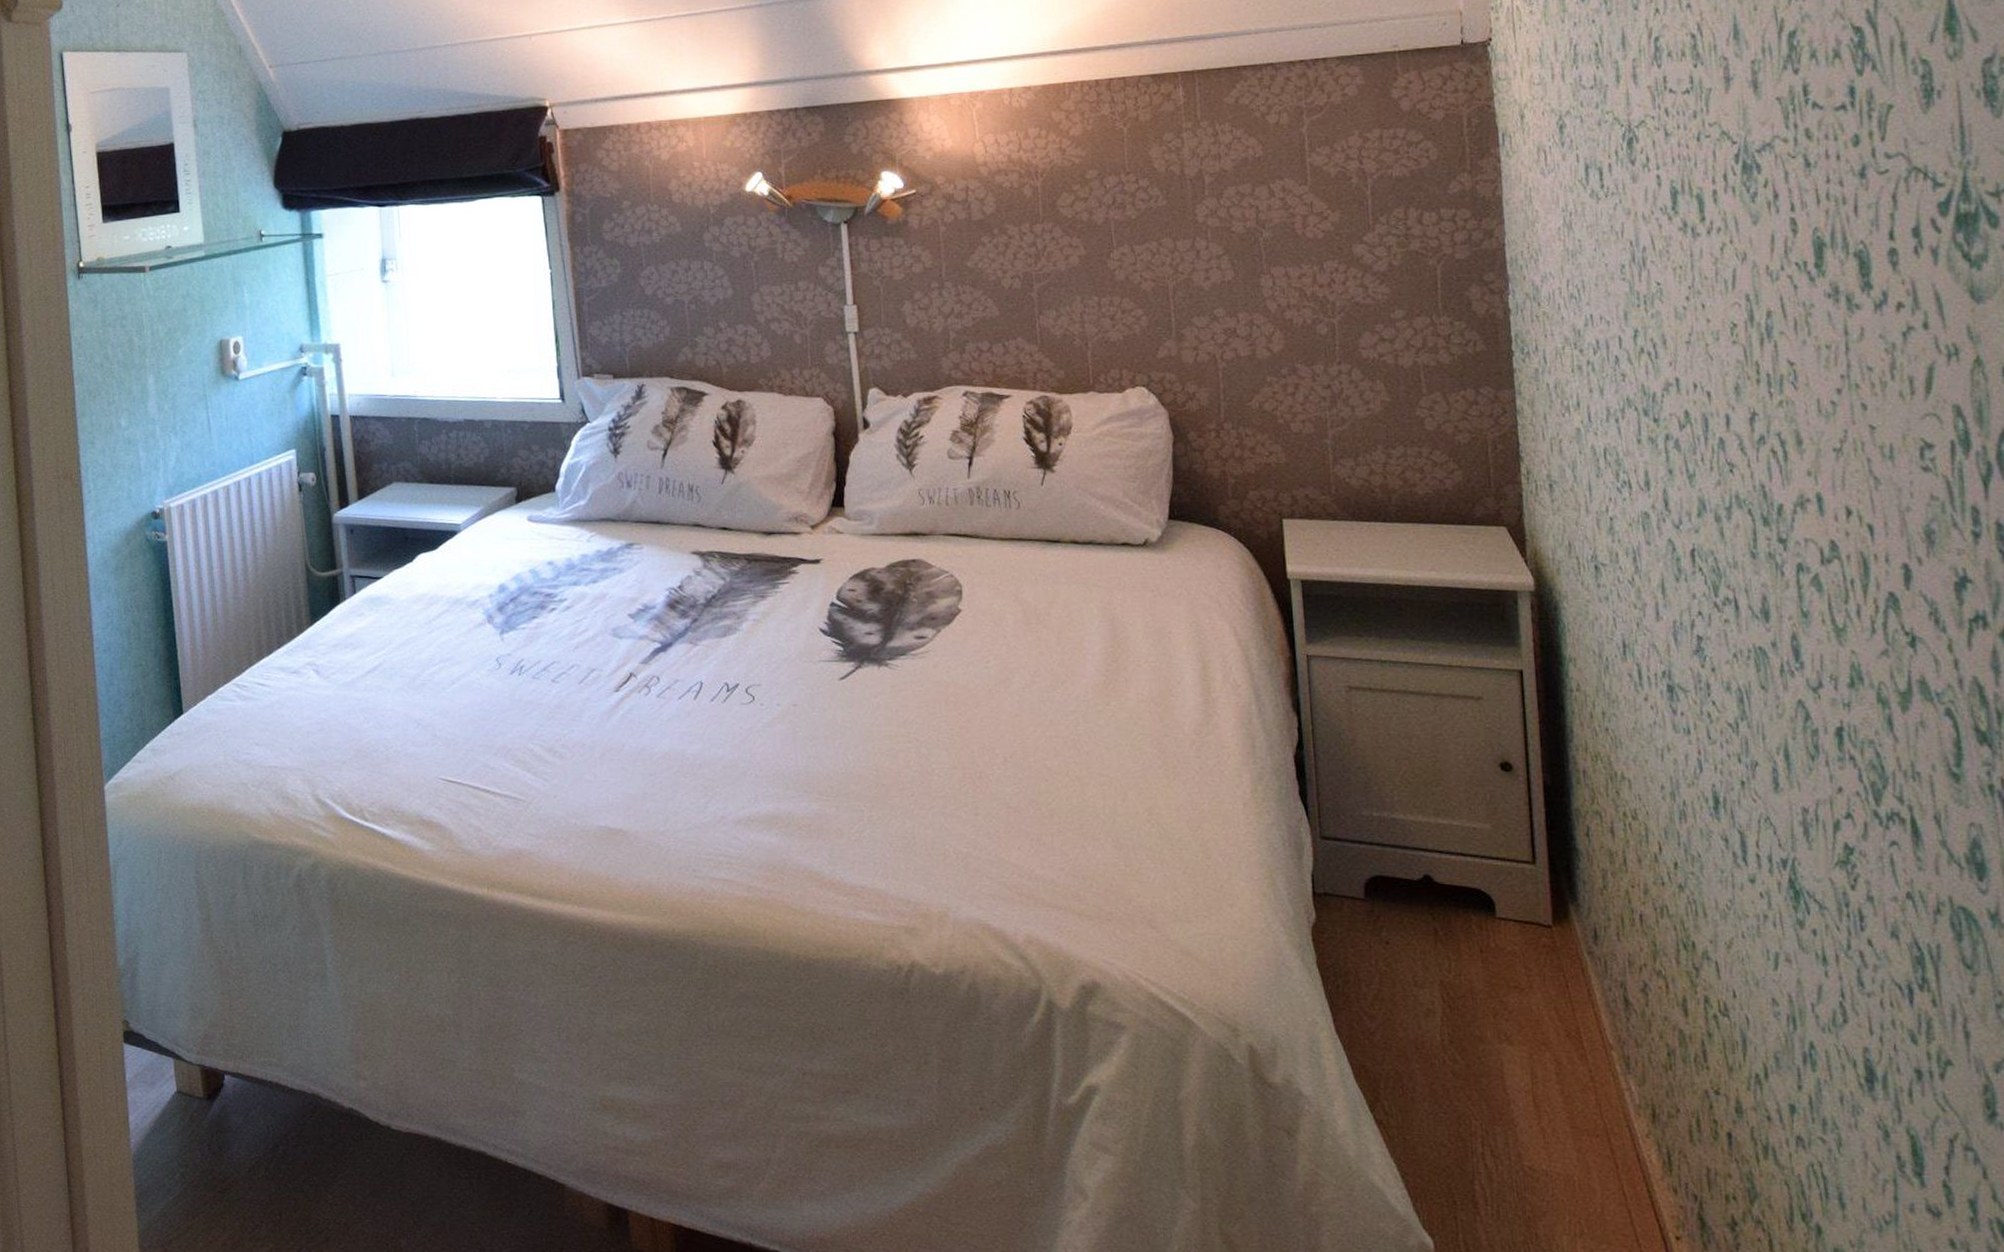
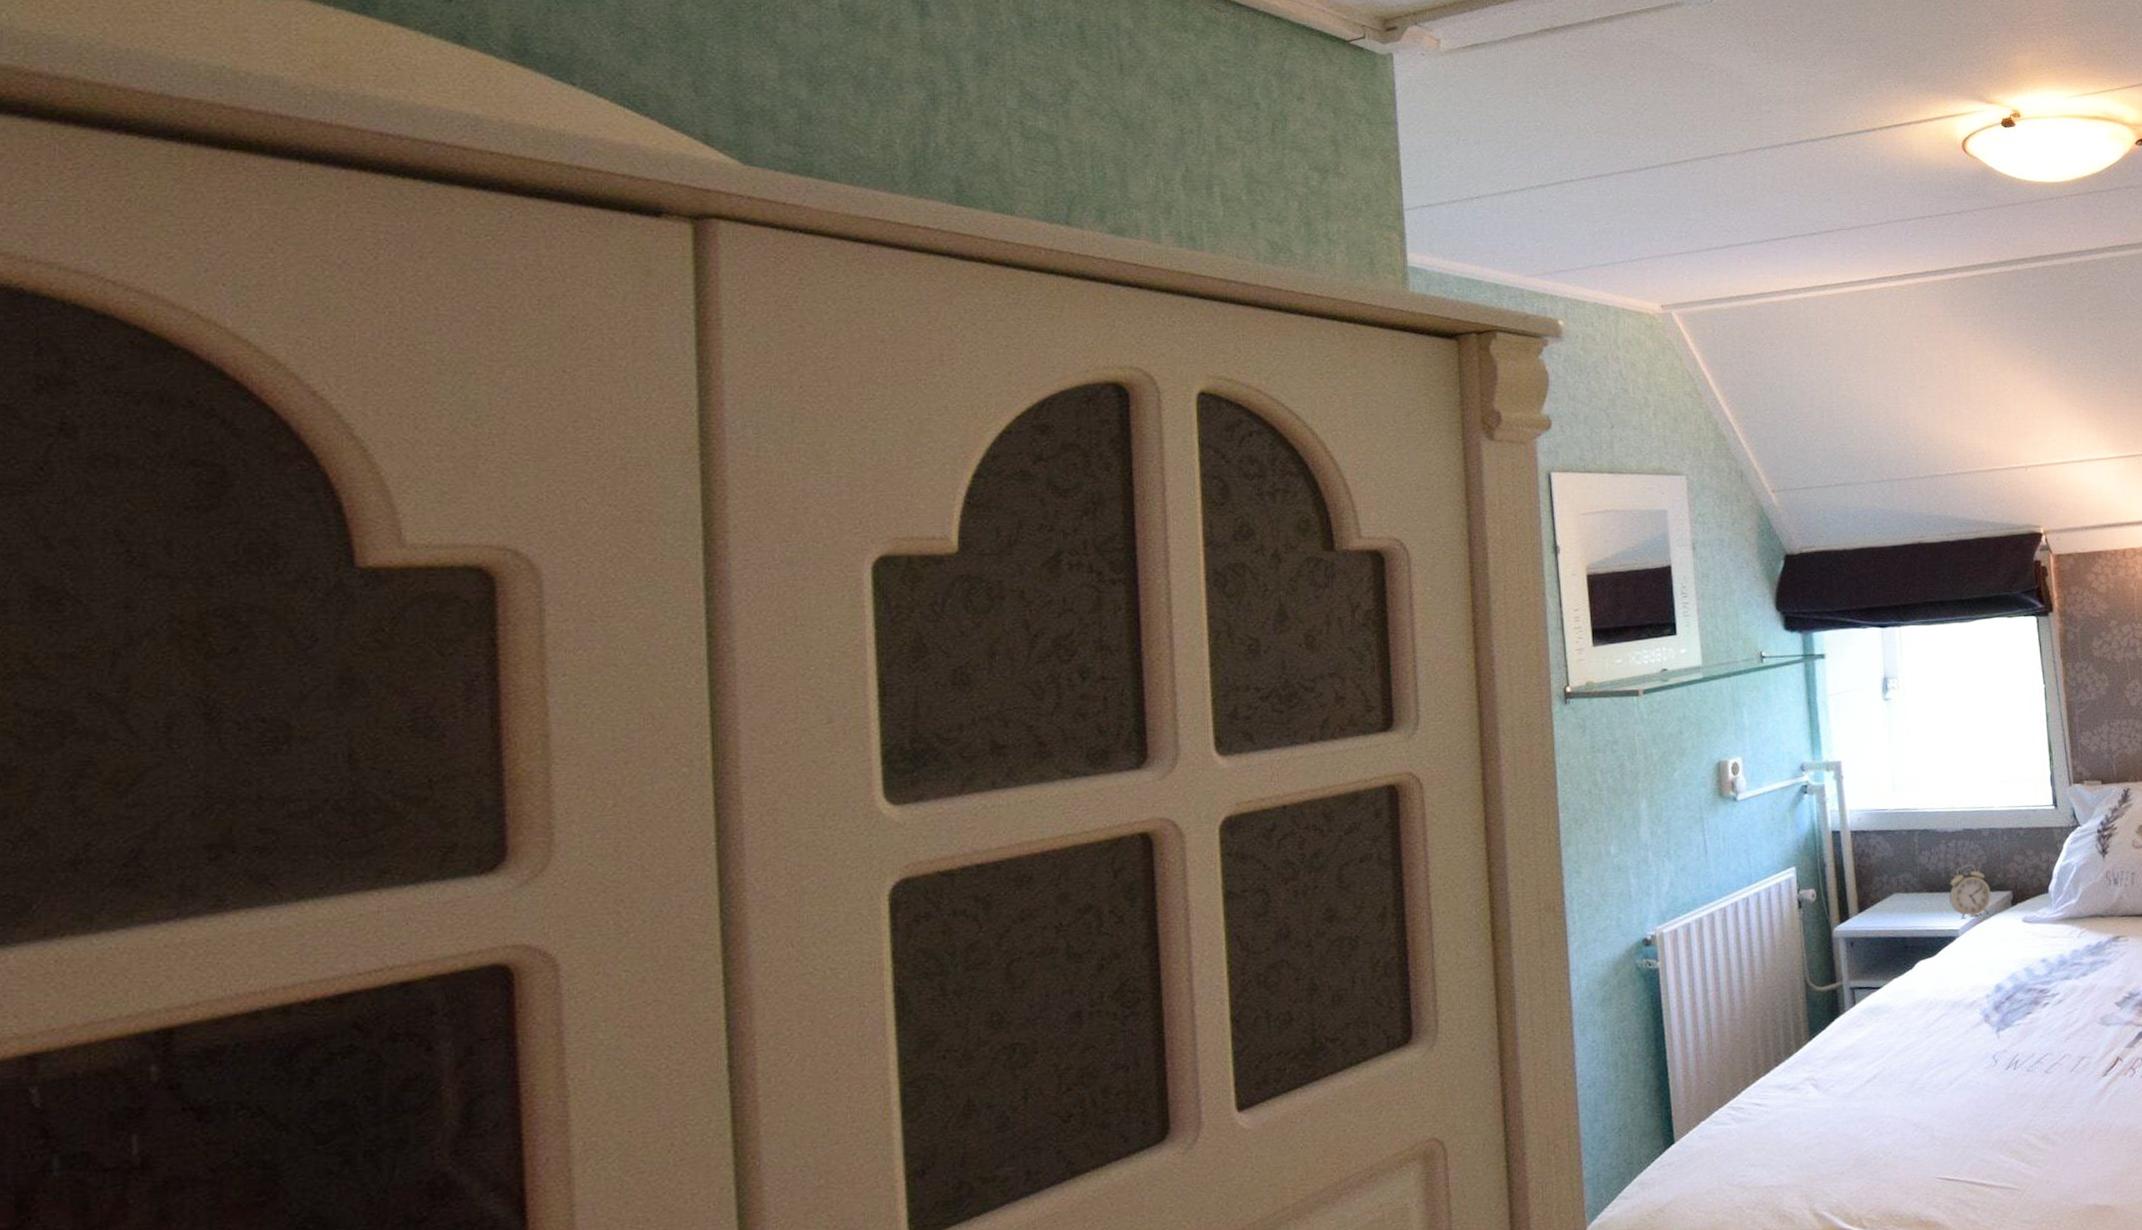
alarm clock: none [450,457,495,514] -> present [1949,864,1991,919]

